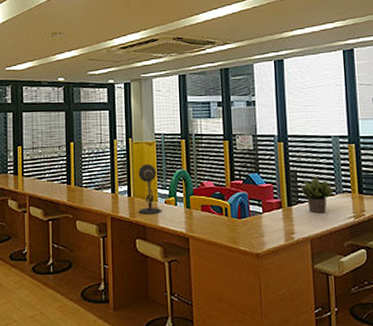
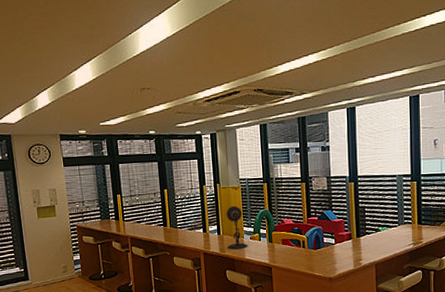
potted plant: present [300,175,341,214] -> none [368,209,403,243]

